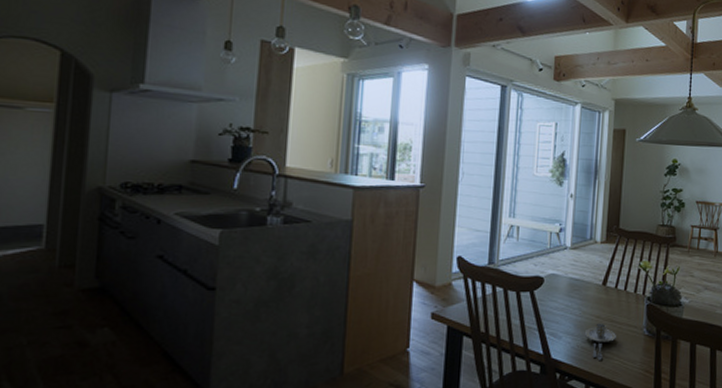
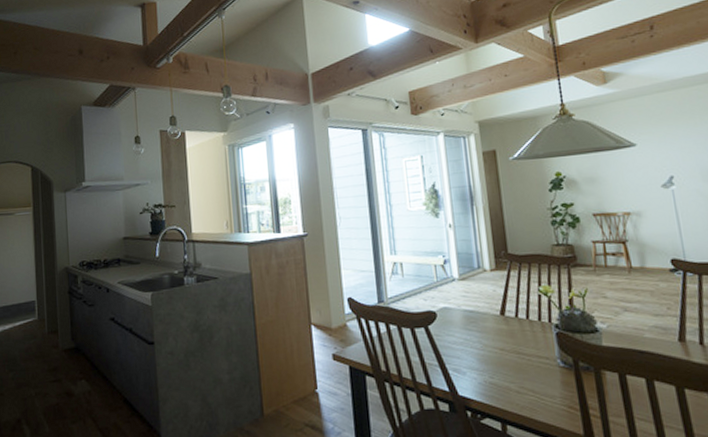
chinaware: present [584,323,616,360] -> none [489,355,527,396]

